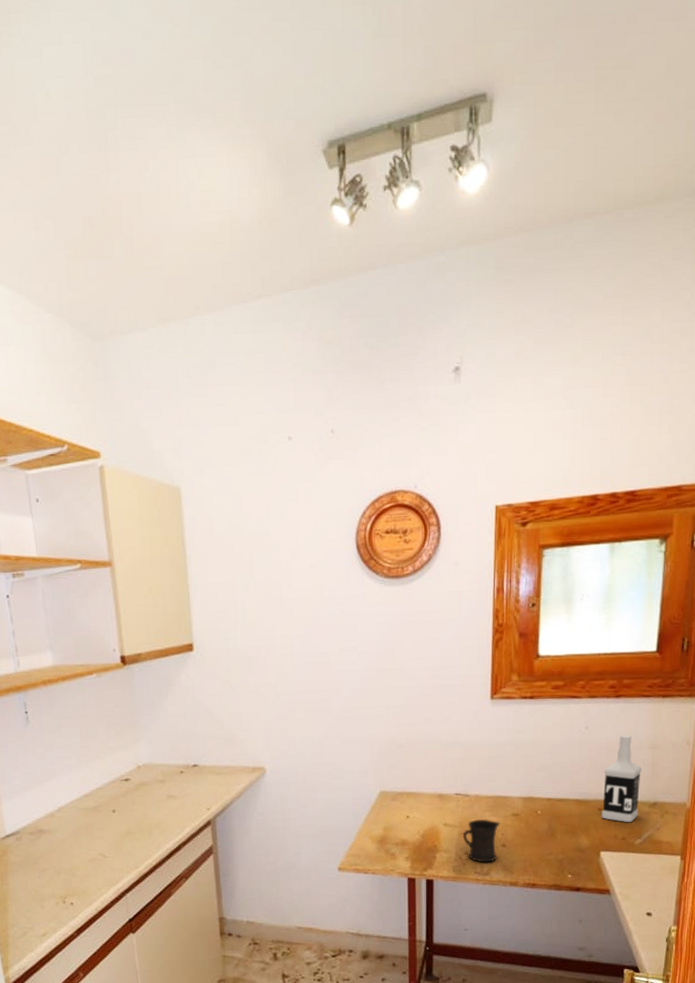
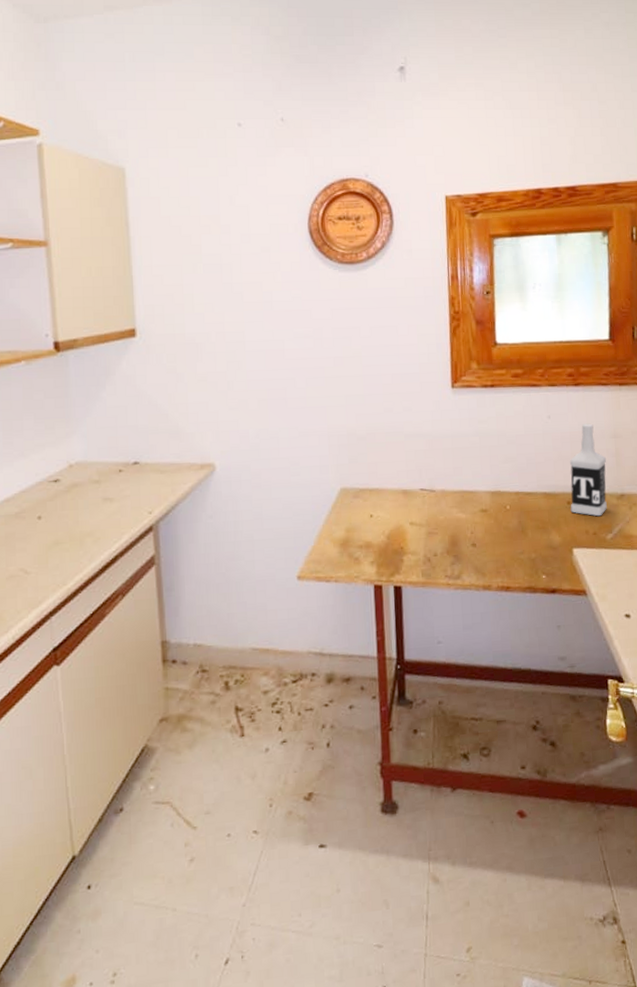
mug: present [462,819,500,863] -> none [430,516,469,565]

